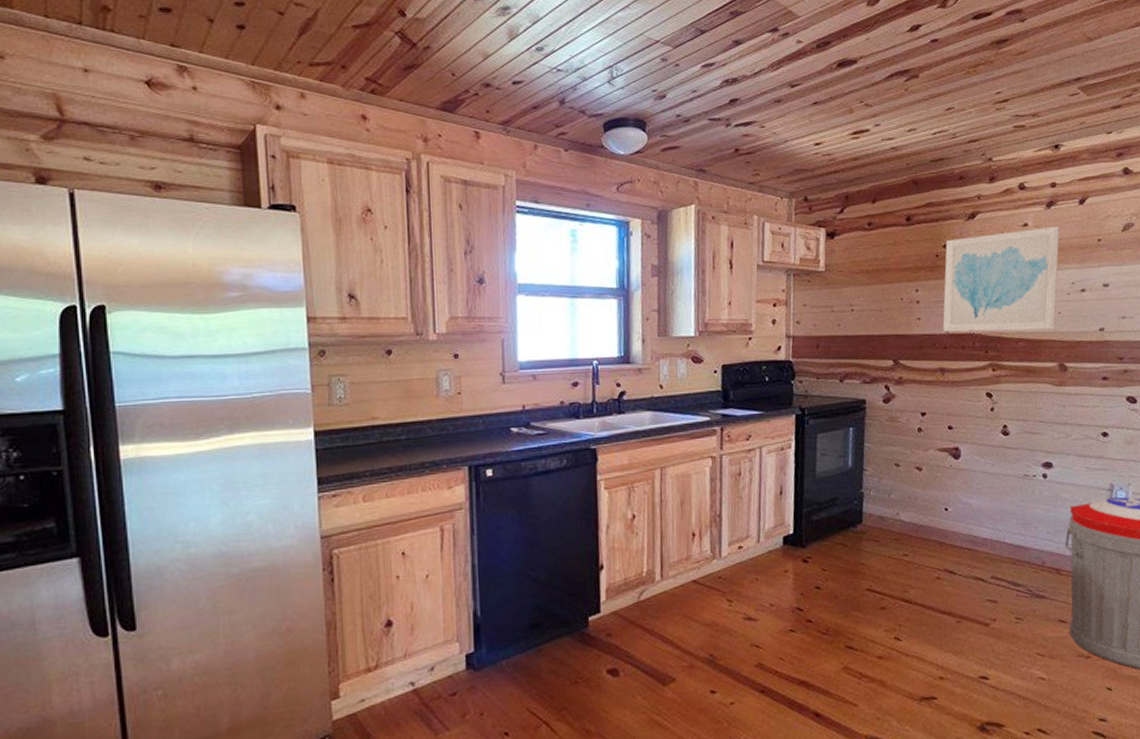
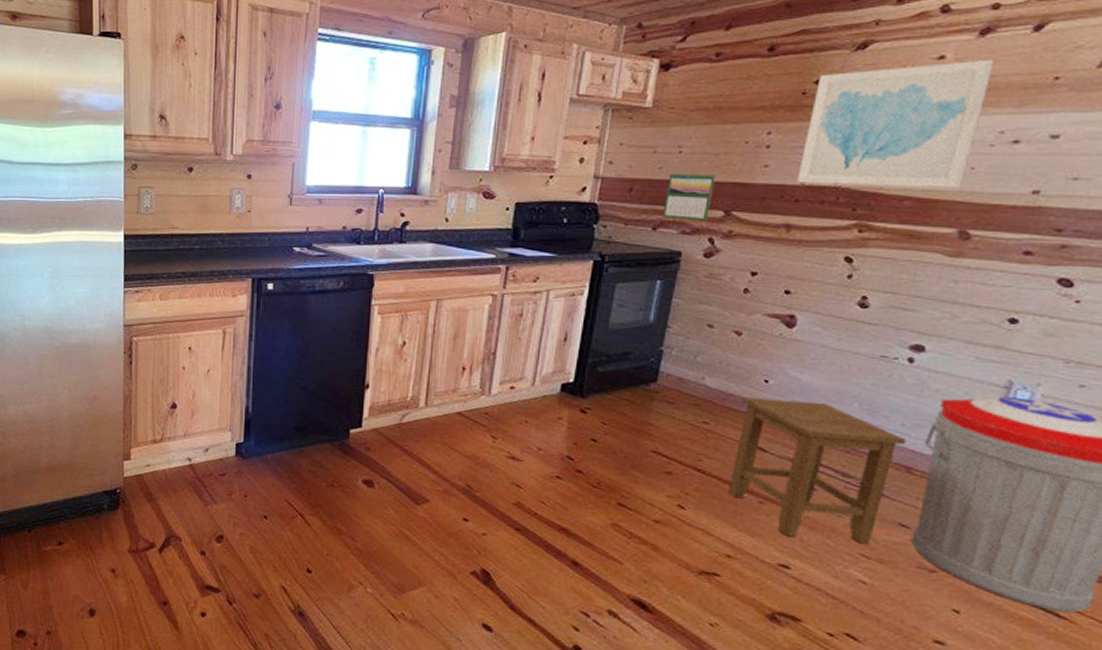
calendar: none [846,327,883,371] -> present [663,172,715,222]
stool: none [930,522,1053,649] -> present [728,397,907,545]

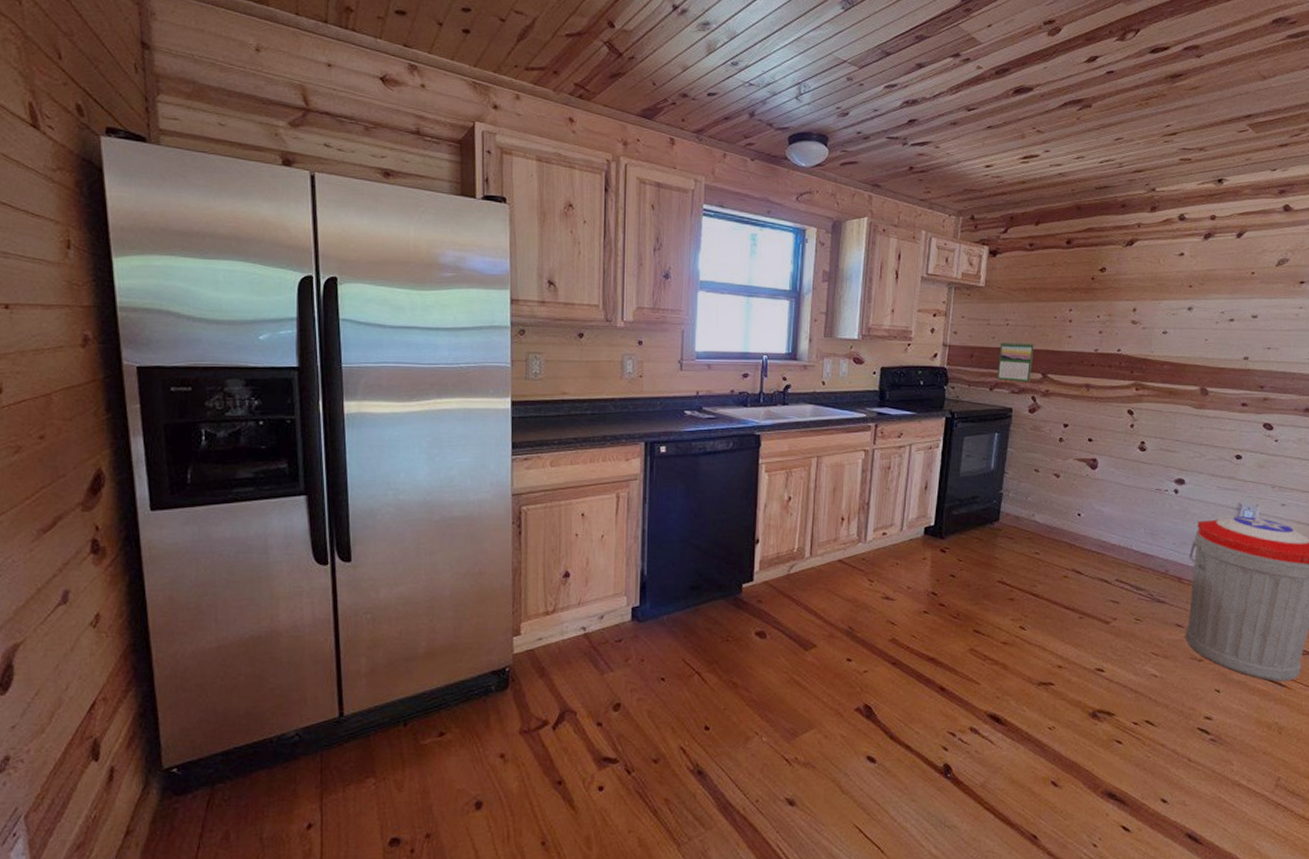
stool: present [728,397,907,545] -> none [1057,529,1177,644]
wall art: present [797,59,995,189] -> none [1092,257,1215,356]

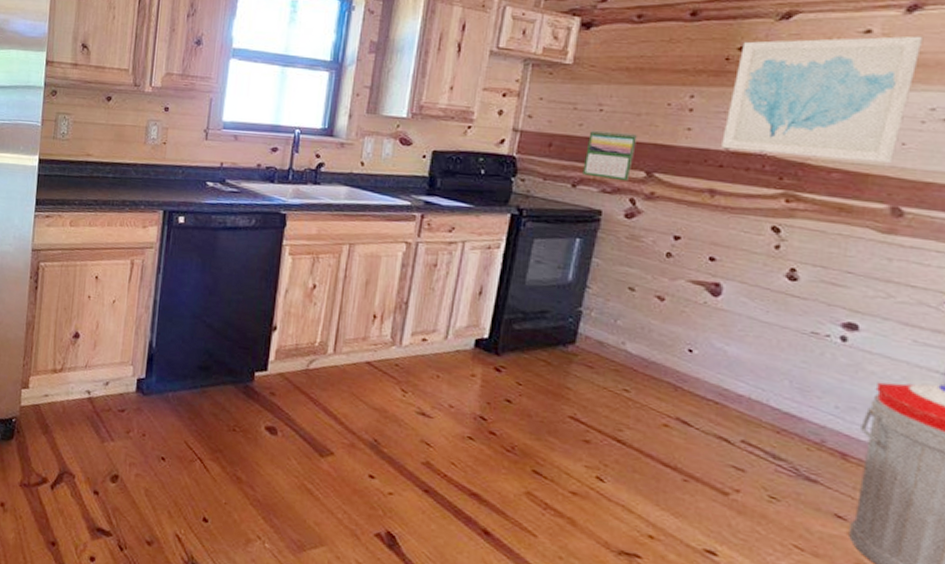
wall art: none [1092,257,1215,356] -> present [721,36,924,164]

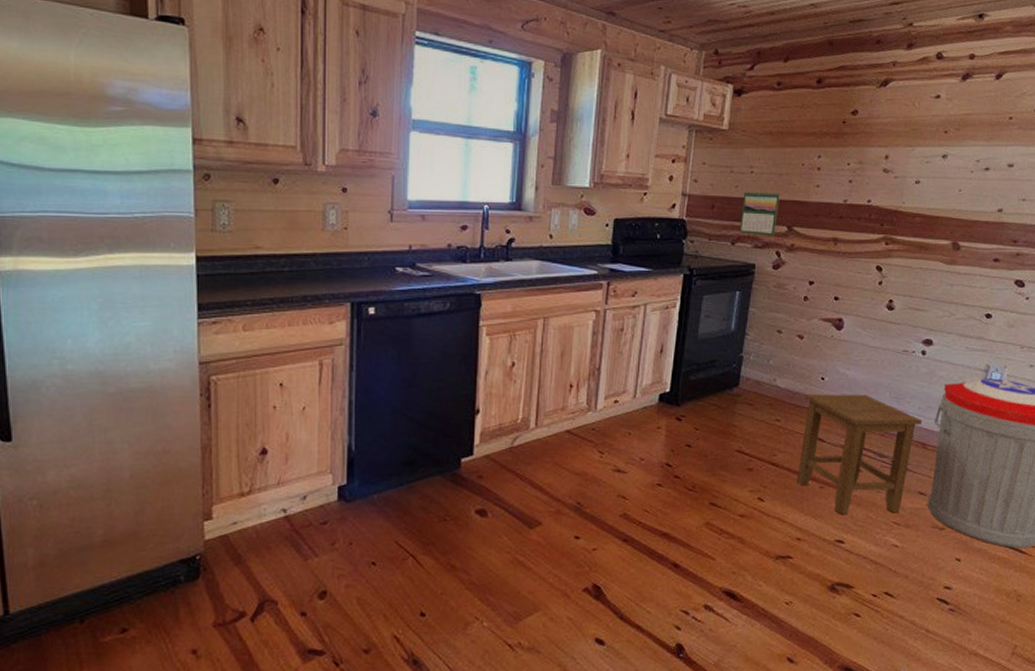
stool: none [650,366,842,535] -> present [797,394,923,514]
wall art: present [721,36,924,164] -> none [841,100,972,208]

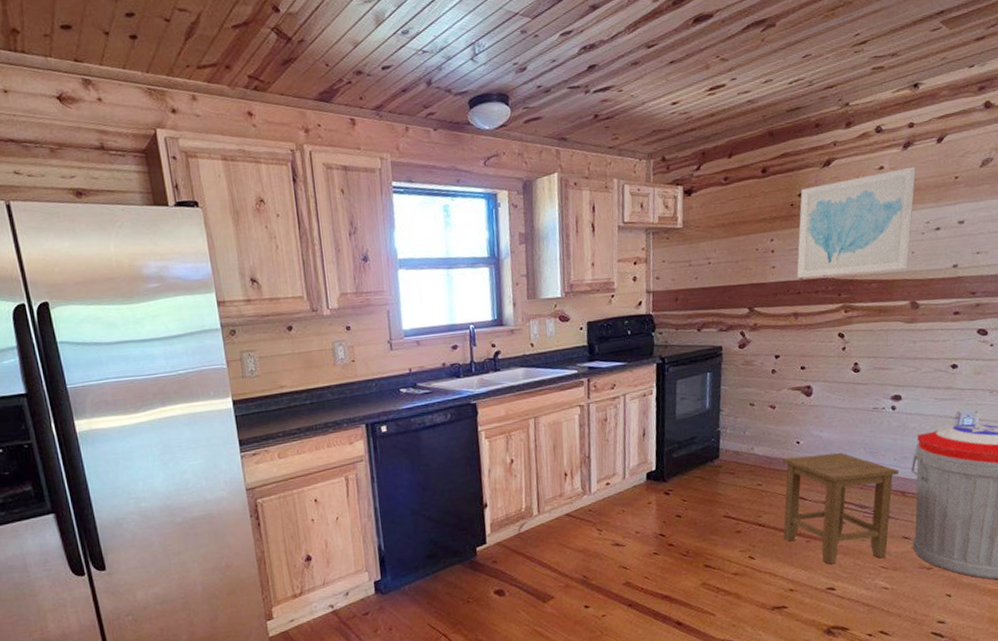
calendar: present [739,191,780,236] -> none [703,278,739,320]
wall art: none [841,100,972,208] -> present [797,166,916,279]

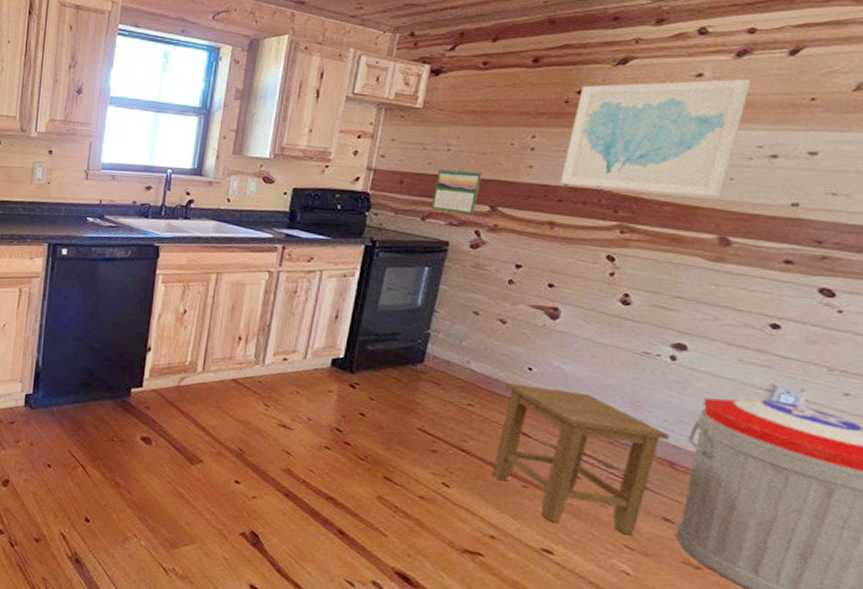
calendar: none [703,278,739,320] -> present [431,168,482,215]

